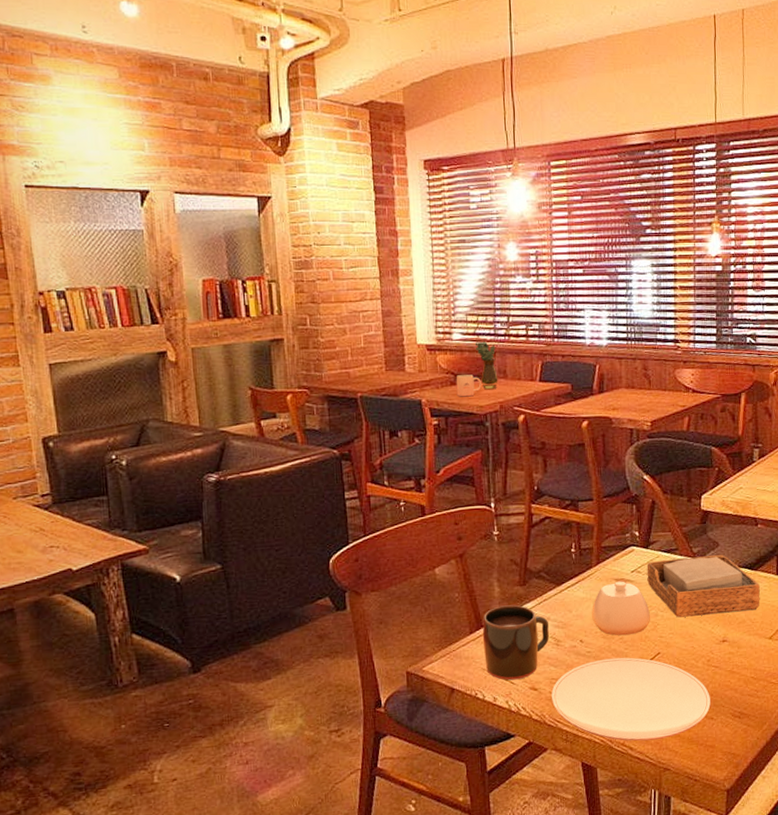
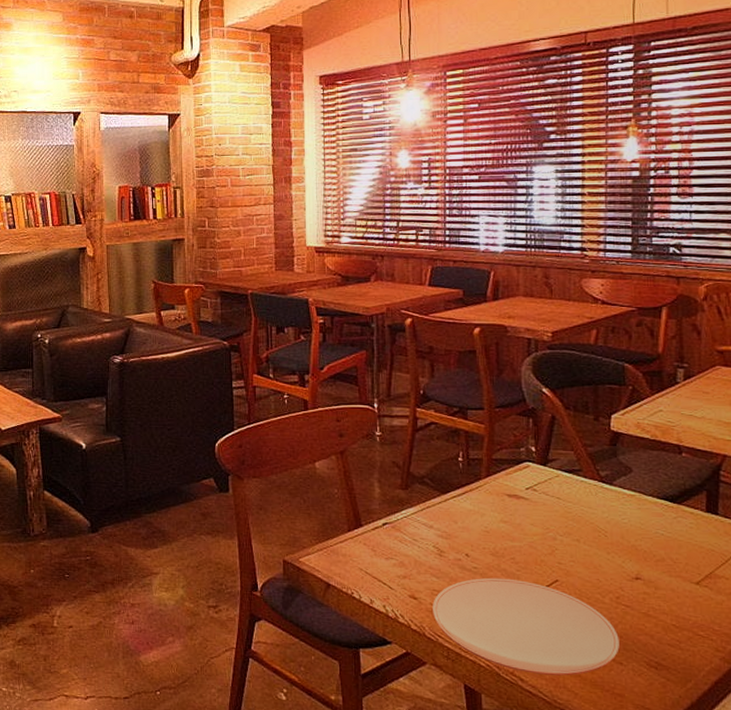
mug: present [456,375,482,397] -> none [343,277,368,298]
vase: present [476,339,498,391] -> none [364,243,386,293]
mug: present [482,604,549,680] -> none [361,507,432,585]
sugar bowl: present [592,581,650,636] -> none [480,497,547,556]
napkin holder: present [647,555,760,618] -> none [544,480,685,549]

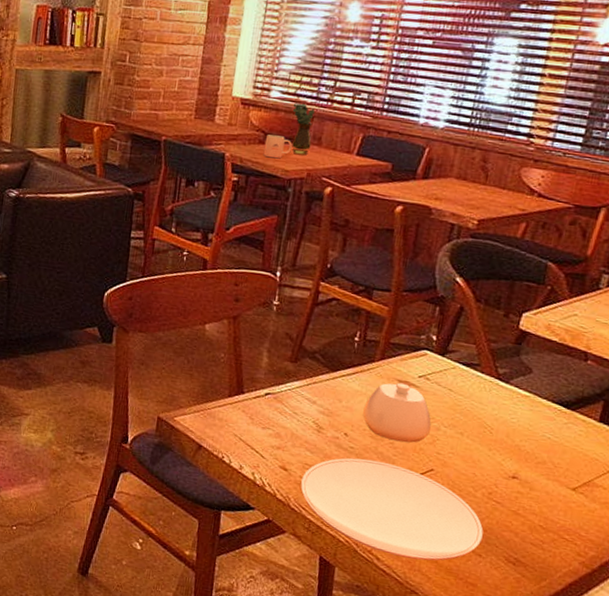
mug: none [343,277,368,298] -> present [263,134,292,159]
vase: none [364,243,386,293] -> present [292,100,315,157]
sugar bowl: none [480,497,547,556] -> present [363,382,431,443]

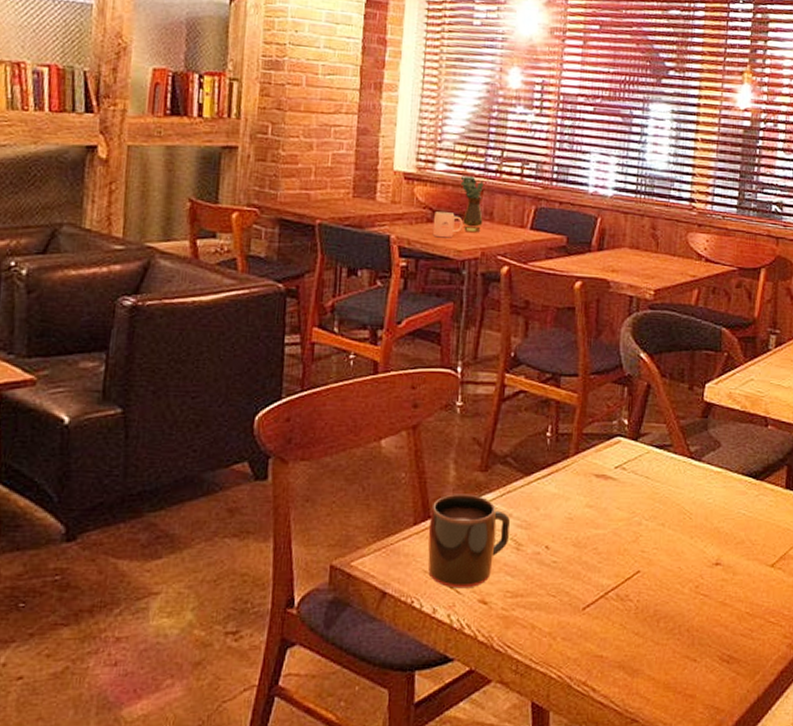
mug: none [238,377,315,455] -> present [427,494,511,589]
plate: present [300,457,484,561] -> none [503,572,695,681]
sugar bowl: present [363,382,431,443] -> none [563,477,632,546]

